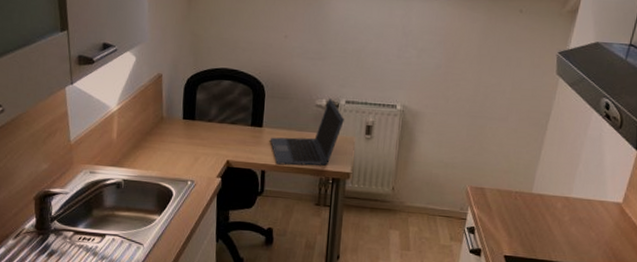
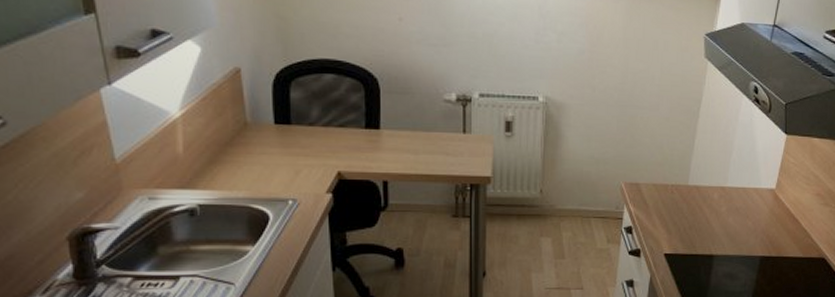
laptop: present [271,99,344,166] -> none [392,92,479,173]

